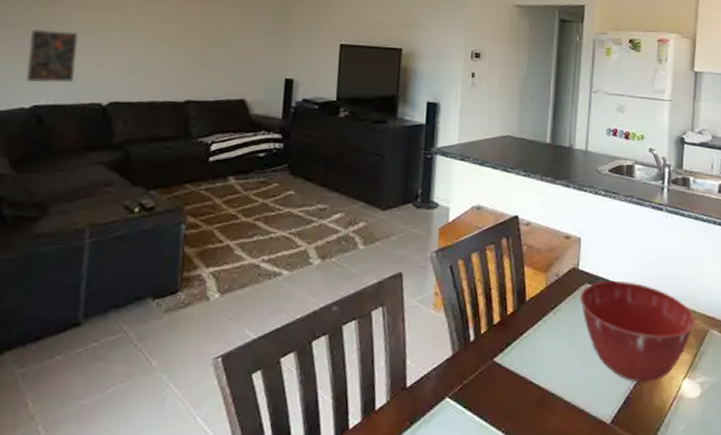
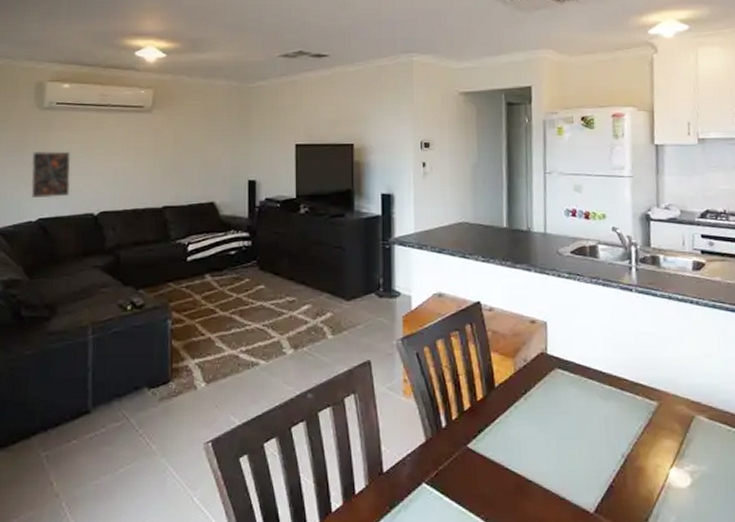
mixing bowl: present [580,281,695,383] -> none [551,366,679,471]

